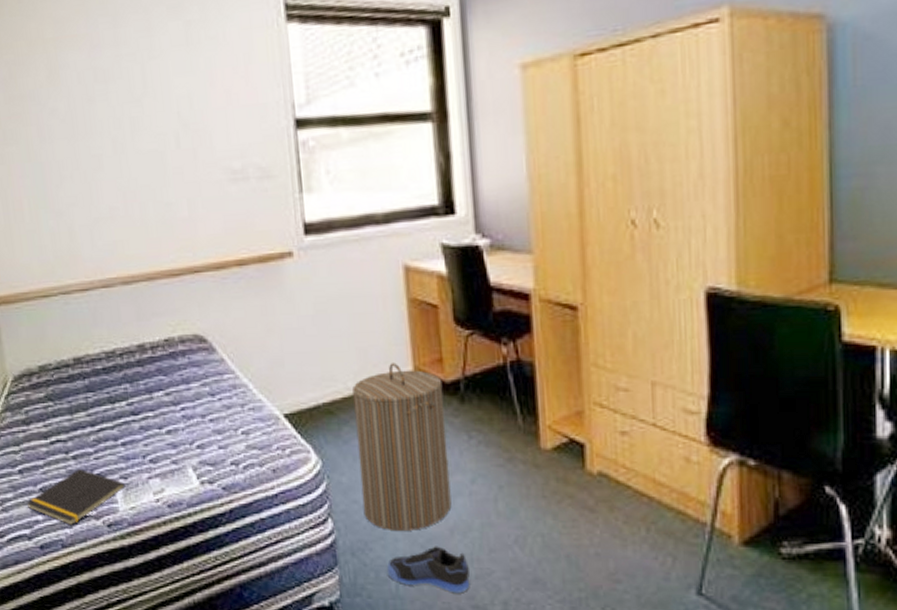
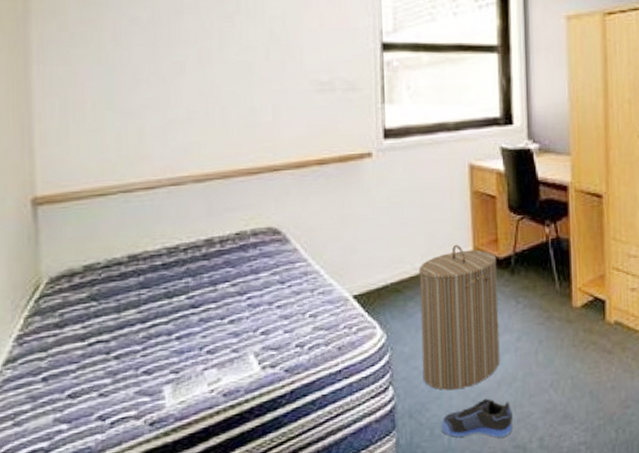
notepad: present [26,468,126,526] -> none [47,368,176,431]

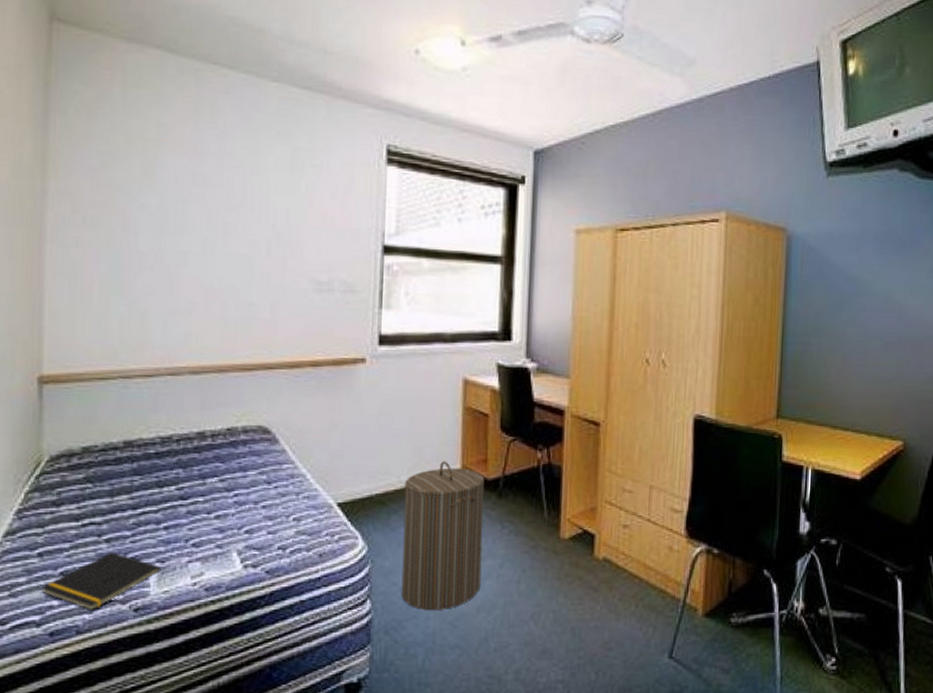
notepad: none [47,368,176,431] -> present [41,551,162,611]
sneaker: present [441,398,513,438] -> none [416,623,489,665]

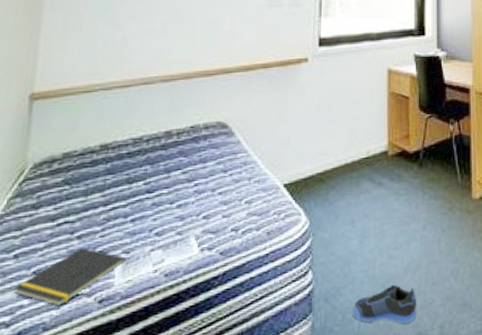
laundry hamper: present [401,461,485,610] -> none [339,139,408,276]
sneaker: none [416,623,489,665] -> present [352,284,416,324]

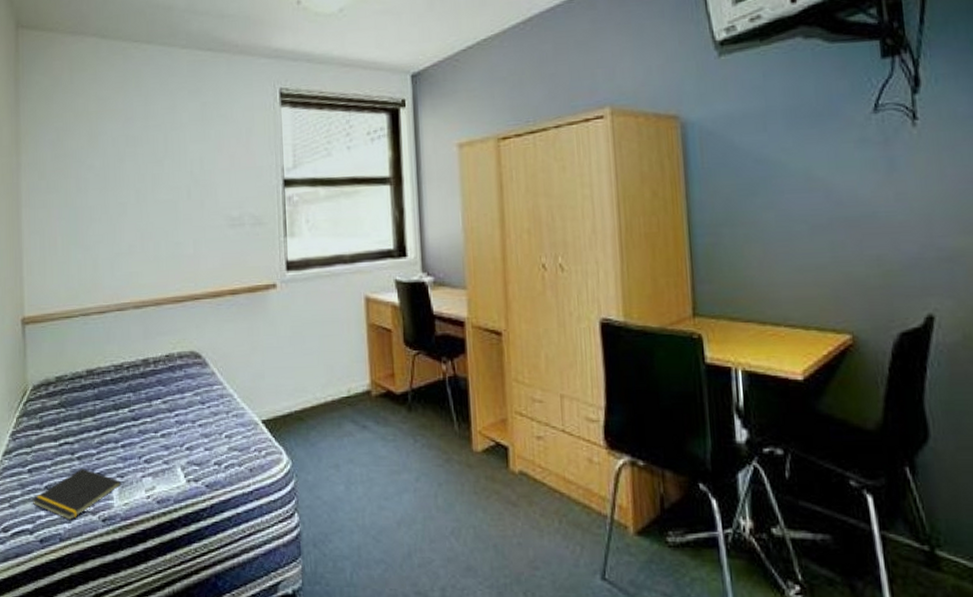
sneaker: present [352,284,416,324] -> none [343,537,414,581]

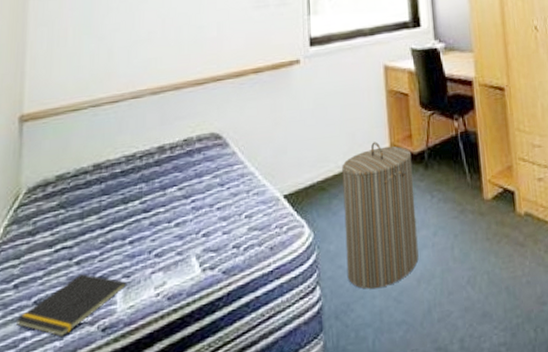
laundry hamper: none [320,377,399,524] -> present [342,141,419,289]

